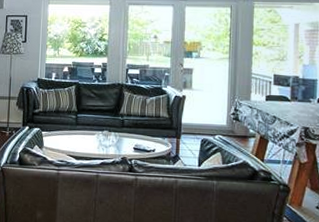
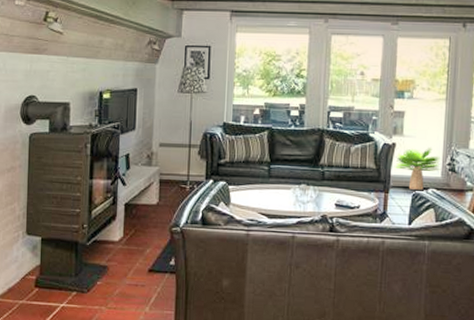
potted plant: none [184,100,226,136] -> present [394,148,441,190]

